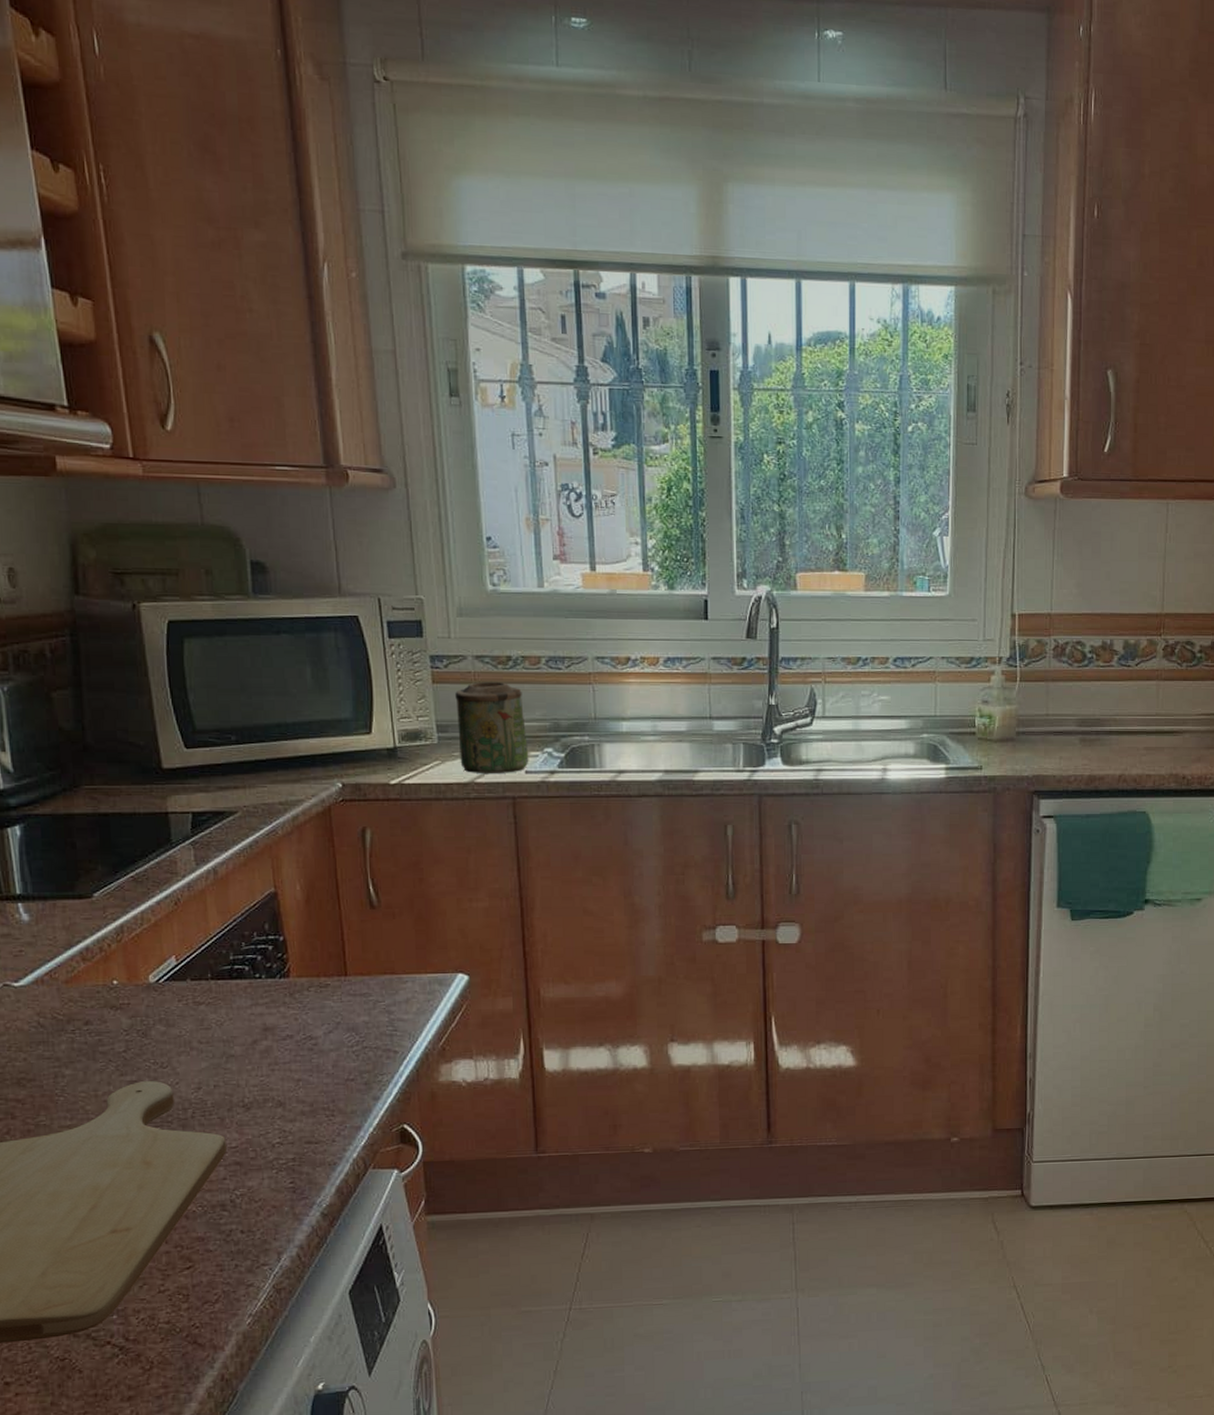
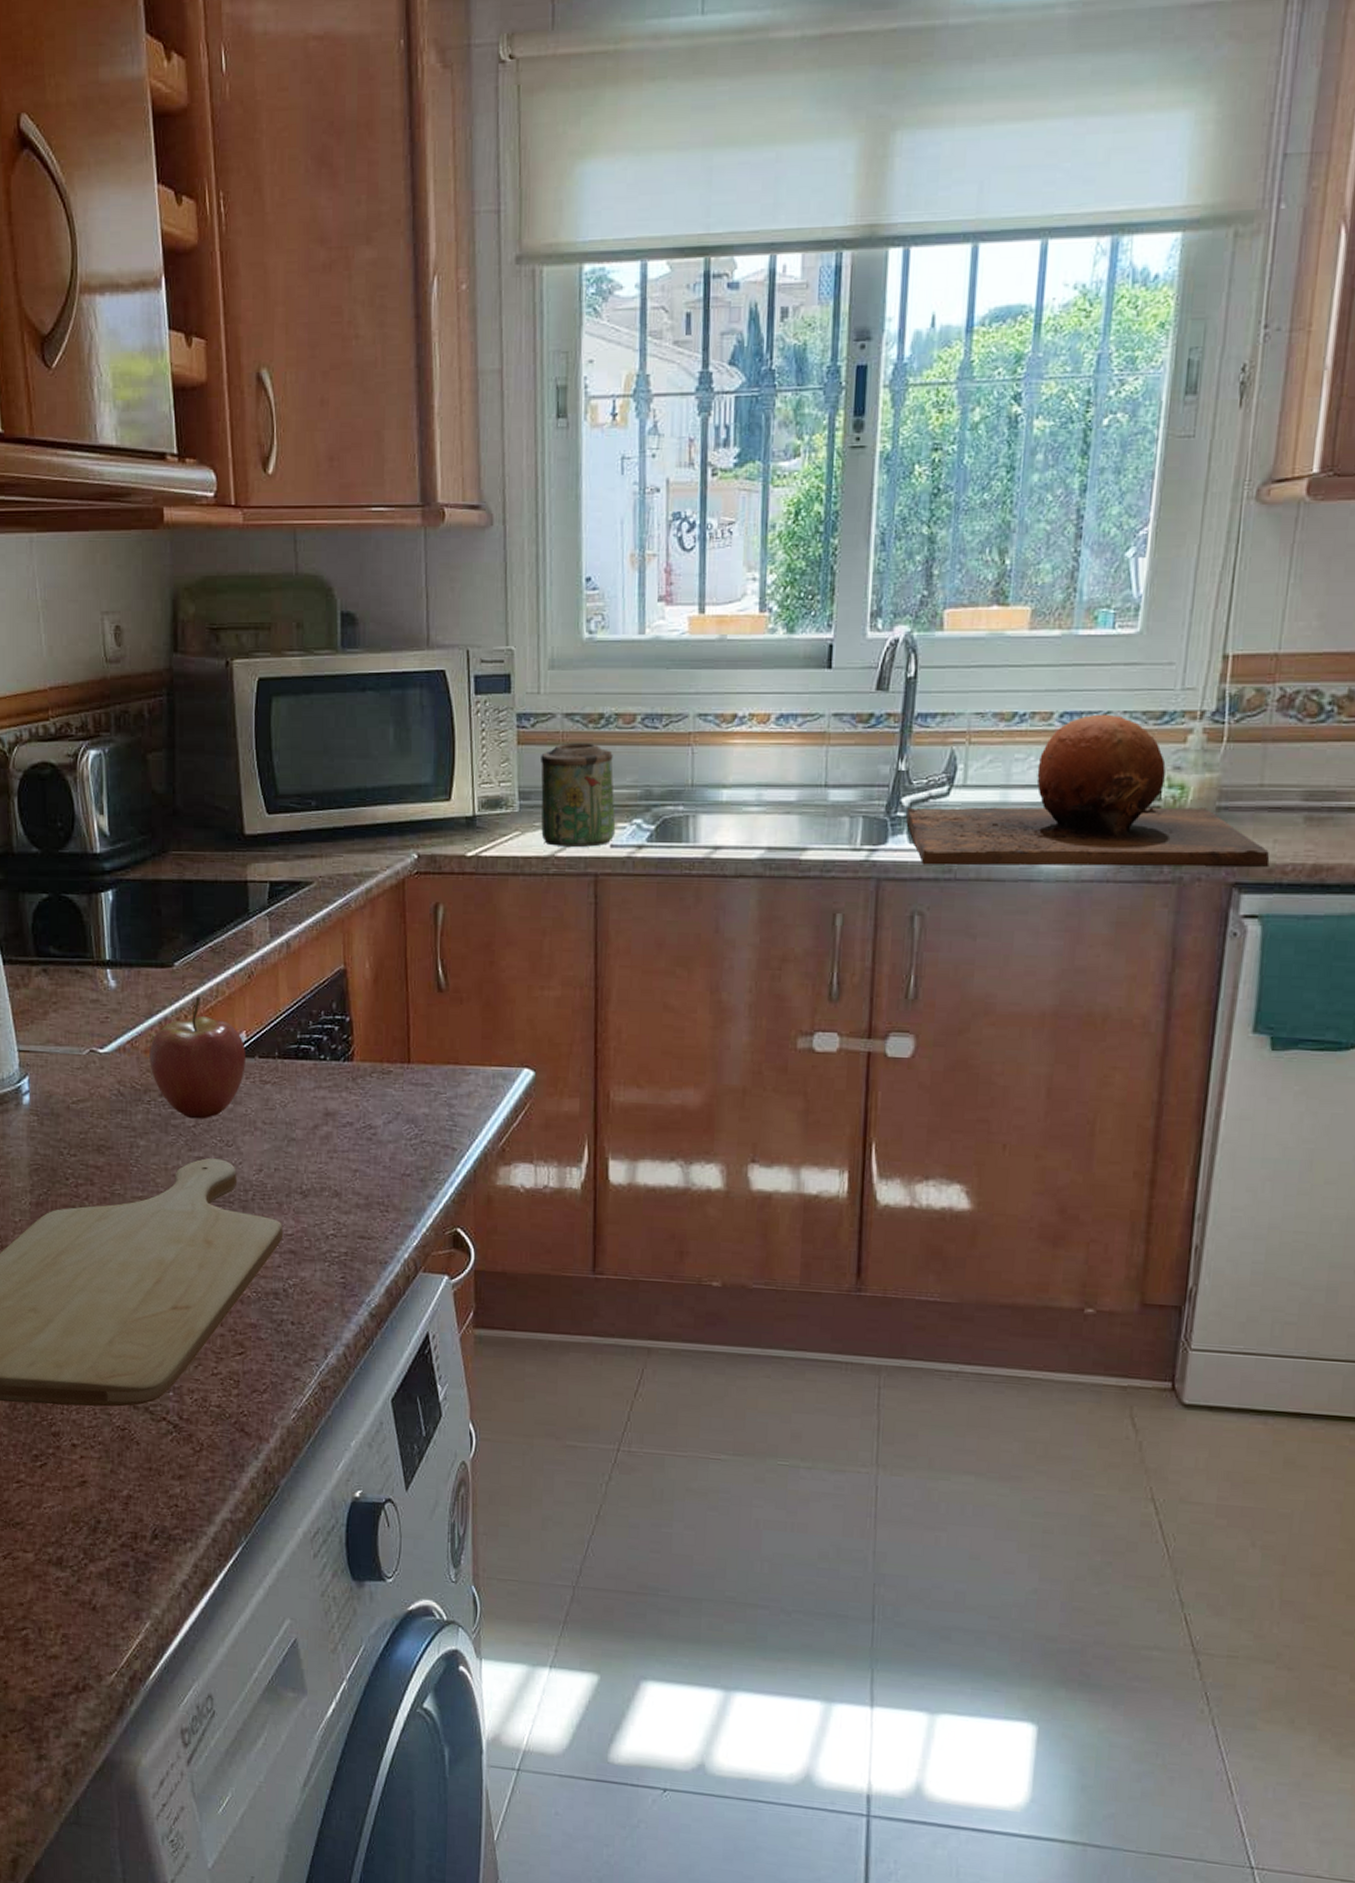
fruit: none [70,926,177,1044] -> present [148,997,246,1119]
chopping board: none [779,659,1058,783] -> present [906,714,1270,867]

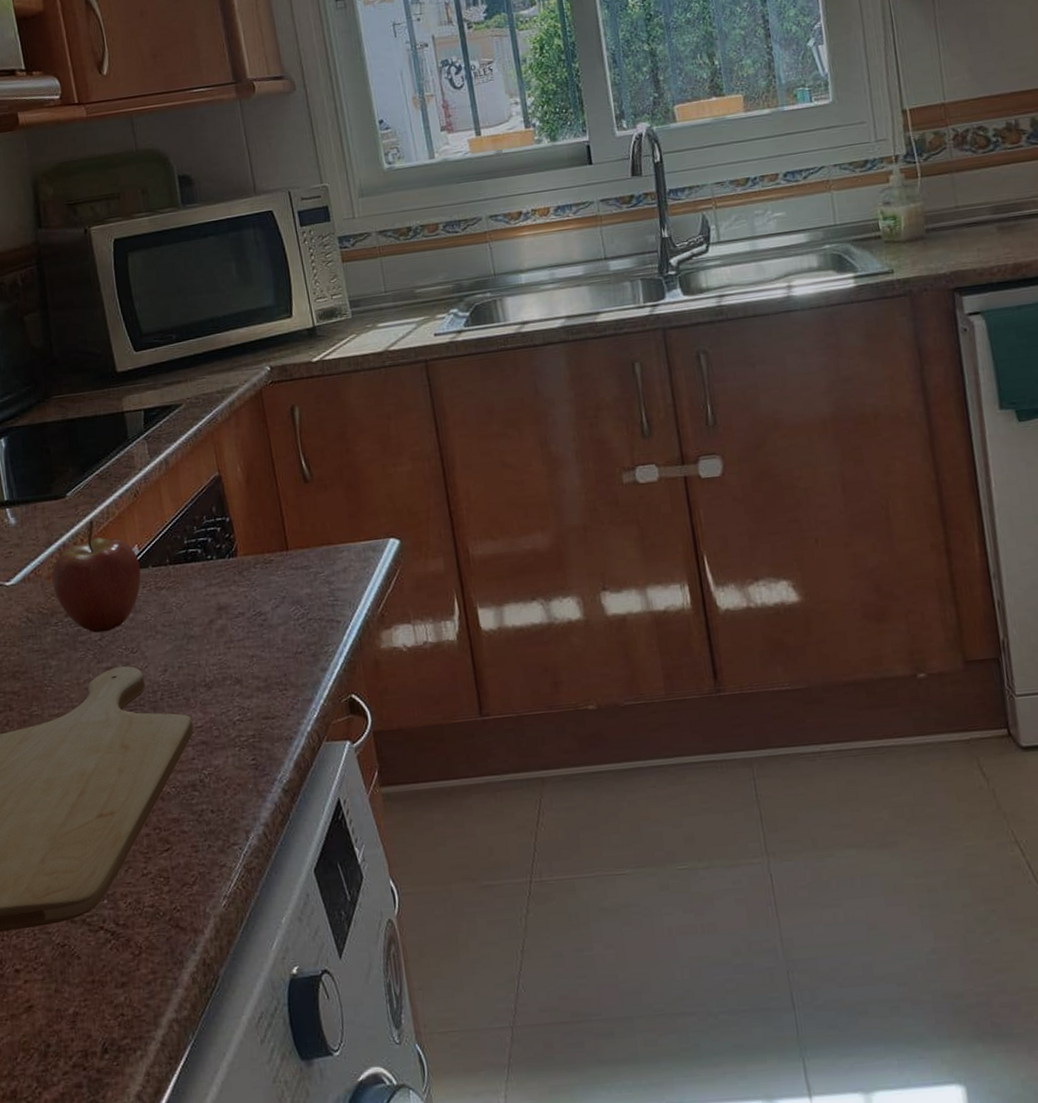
canister: present [541,742,616,847] -> none [363,251,437,342]
chopping board: present [906,714,1270,867] -> none [676,168,979,312]

